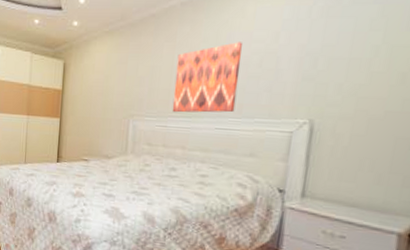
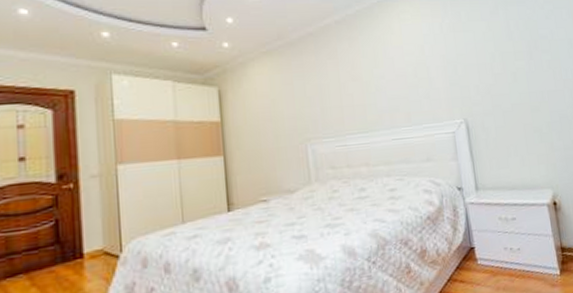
wall art: present [172,42,243,113] -> none [342,55,405,130]

